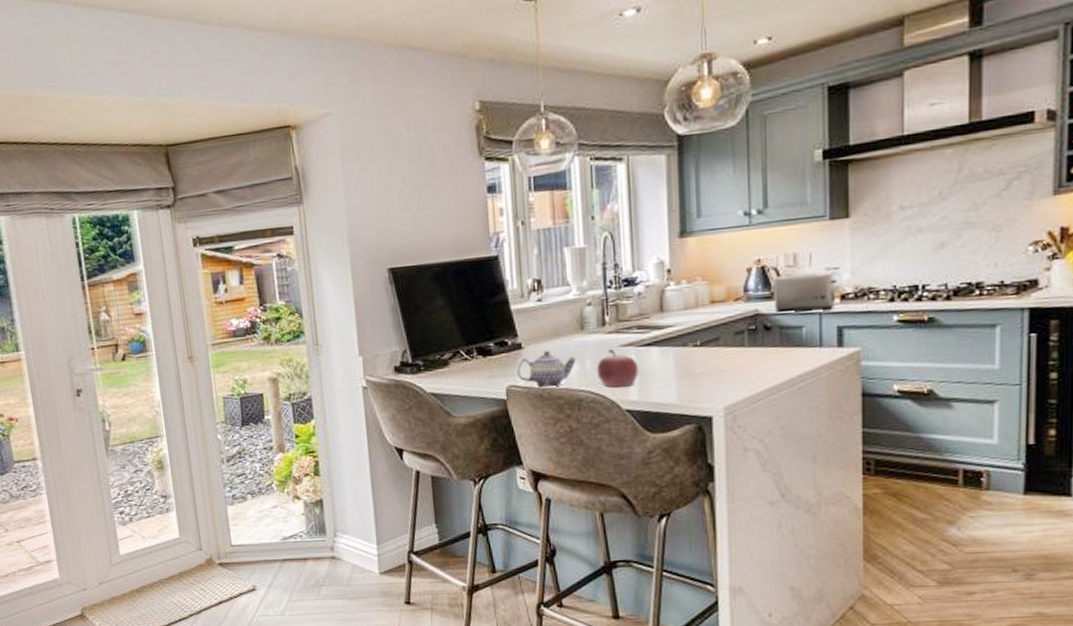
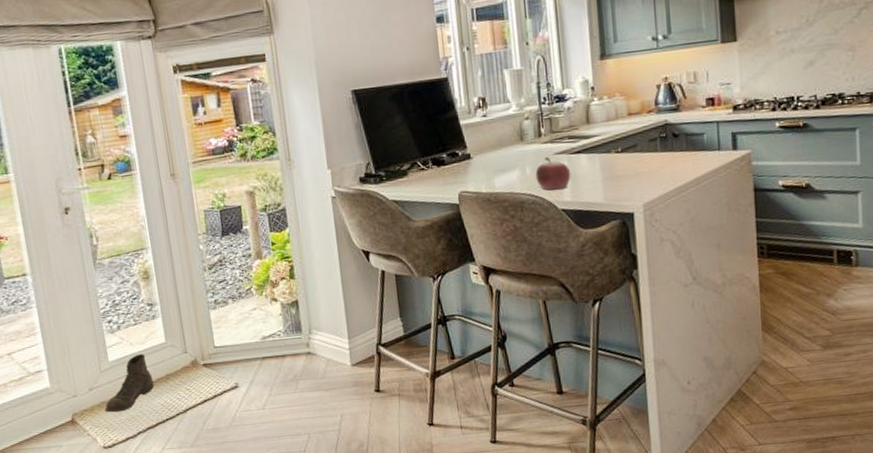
boot: none [115,549,167,609] -> present [105,354,154,413]
teapot: present [517,350,577,387] -> none [467,159,518,192]
toaster: present [773,271,837,312] -> none [678,86,729,122]

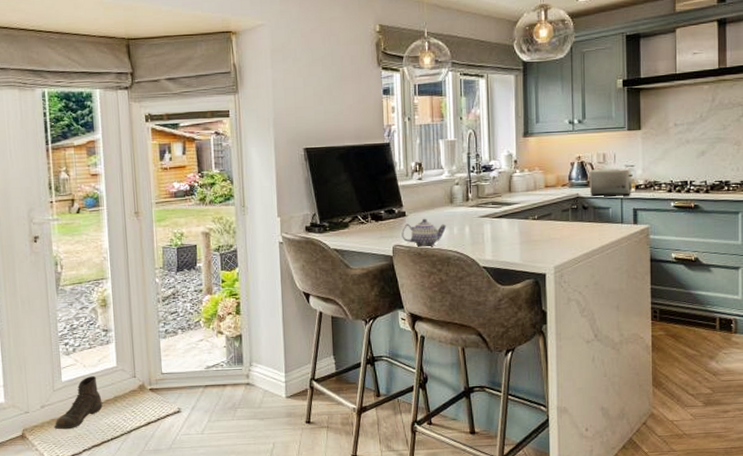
teapot: none [467,159,518,192] -> present [402,218,447,247]
fruit: present [535,157,571,191] -> none [461,219,493,249]
toaster: none [678,86,729,122] -> present [589,168,633,197]

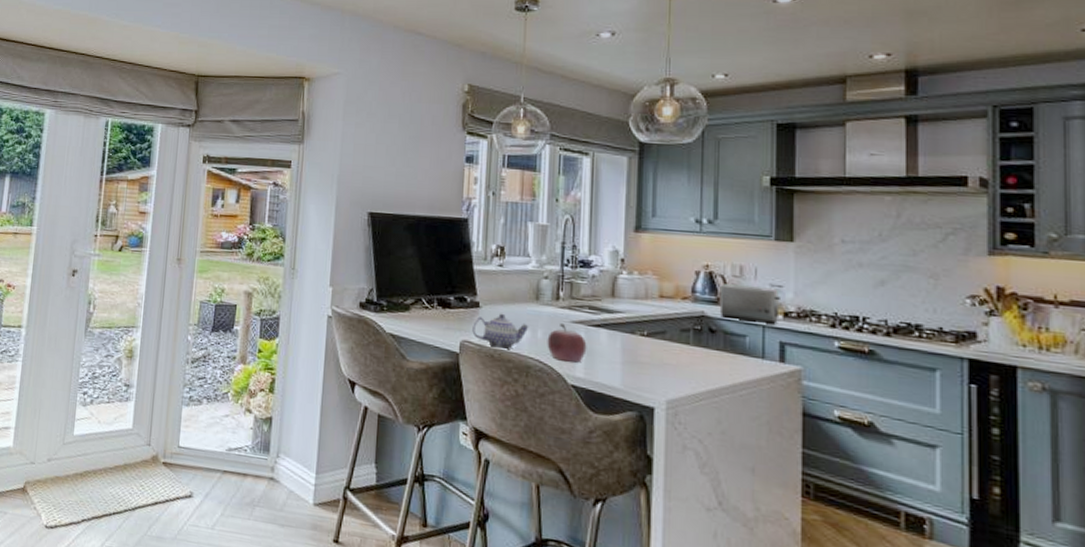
boot: present [54,376,103,430] -> none [57,434,111,492]
fruit: none [461,219,493,249] -> present [547,323,587,363]

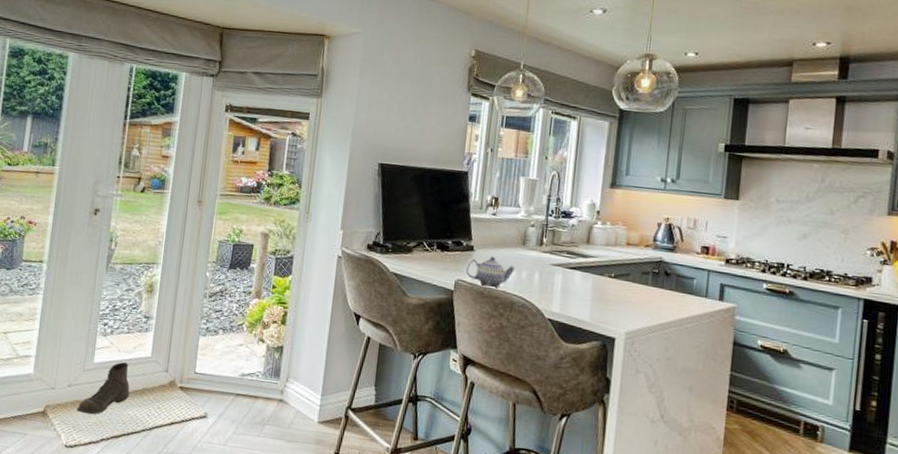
boot: none [57,434,111,492] -> present [76,362,130,415]
fruit: present [547,323,587,363] -> none [529,266,564,300]
toaster: present [719,284,780,324] -> none [674,234,724,269]

